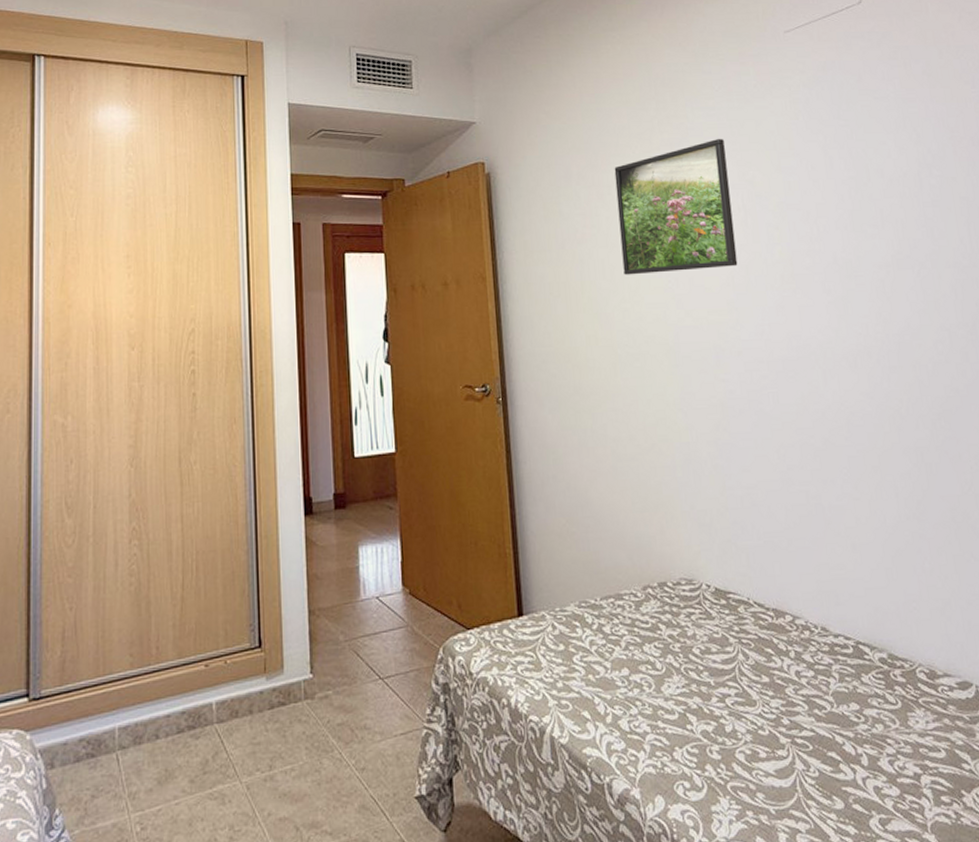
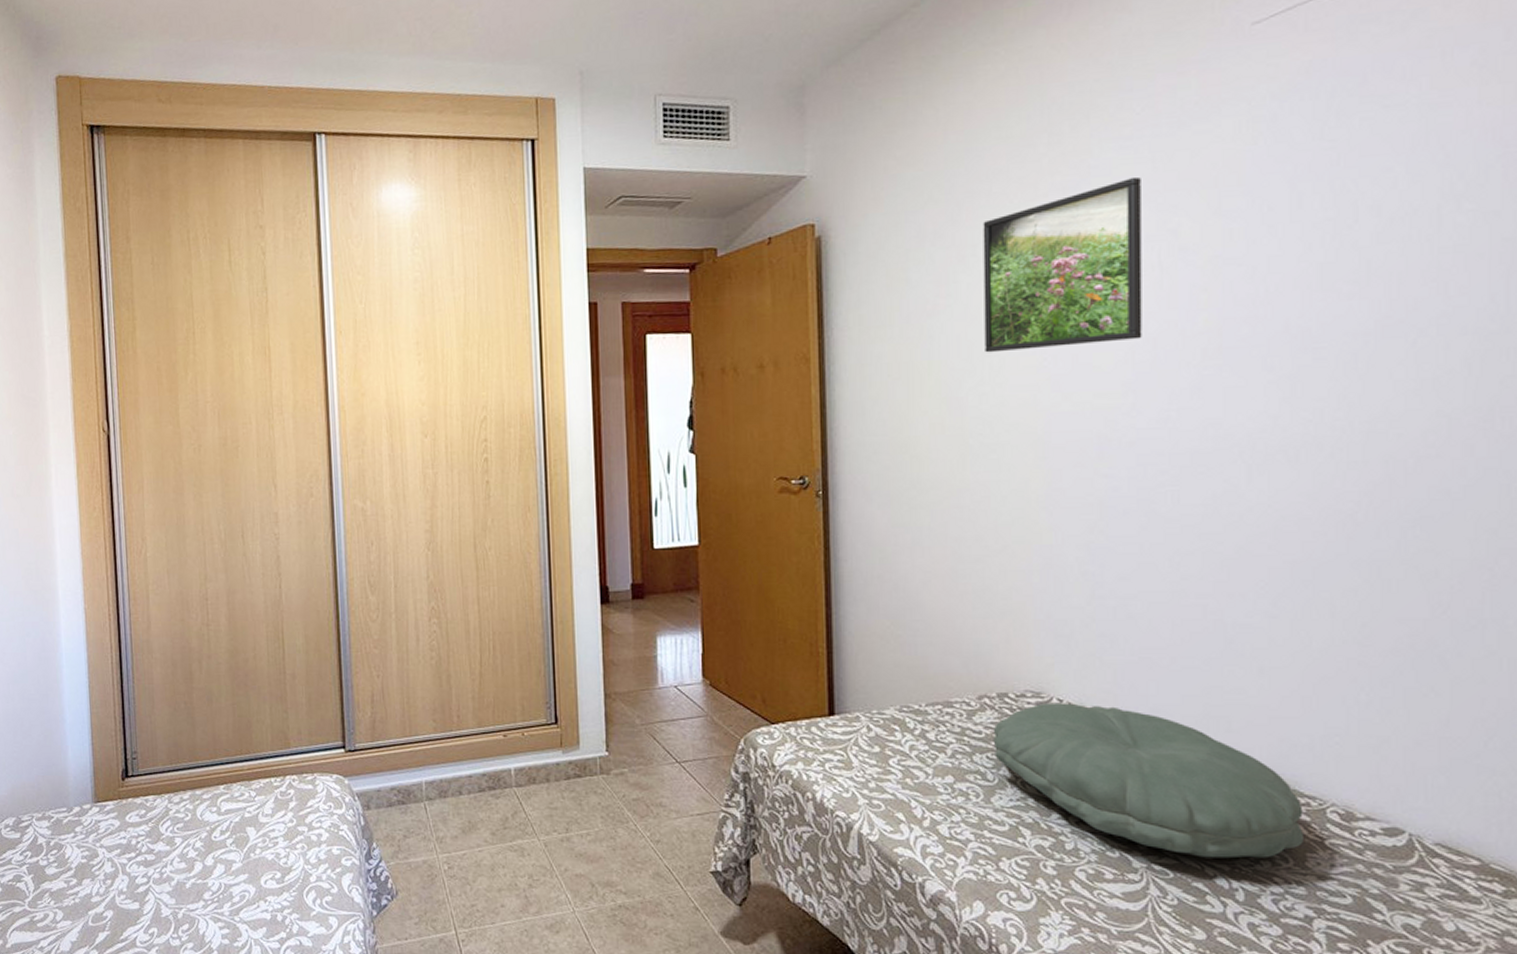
pillow: none [657,588,904,727] -> present [993,702,1303,859]

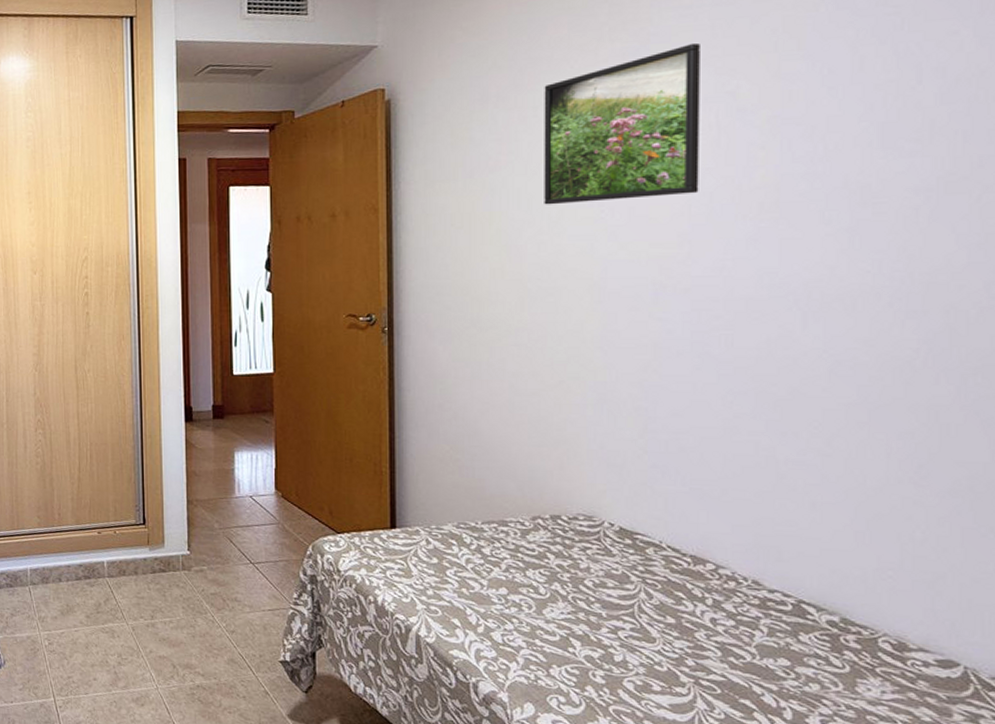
pillow: present [993,702,1303,859] -> none [545,526,854,681]

